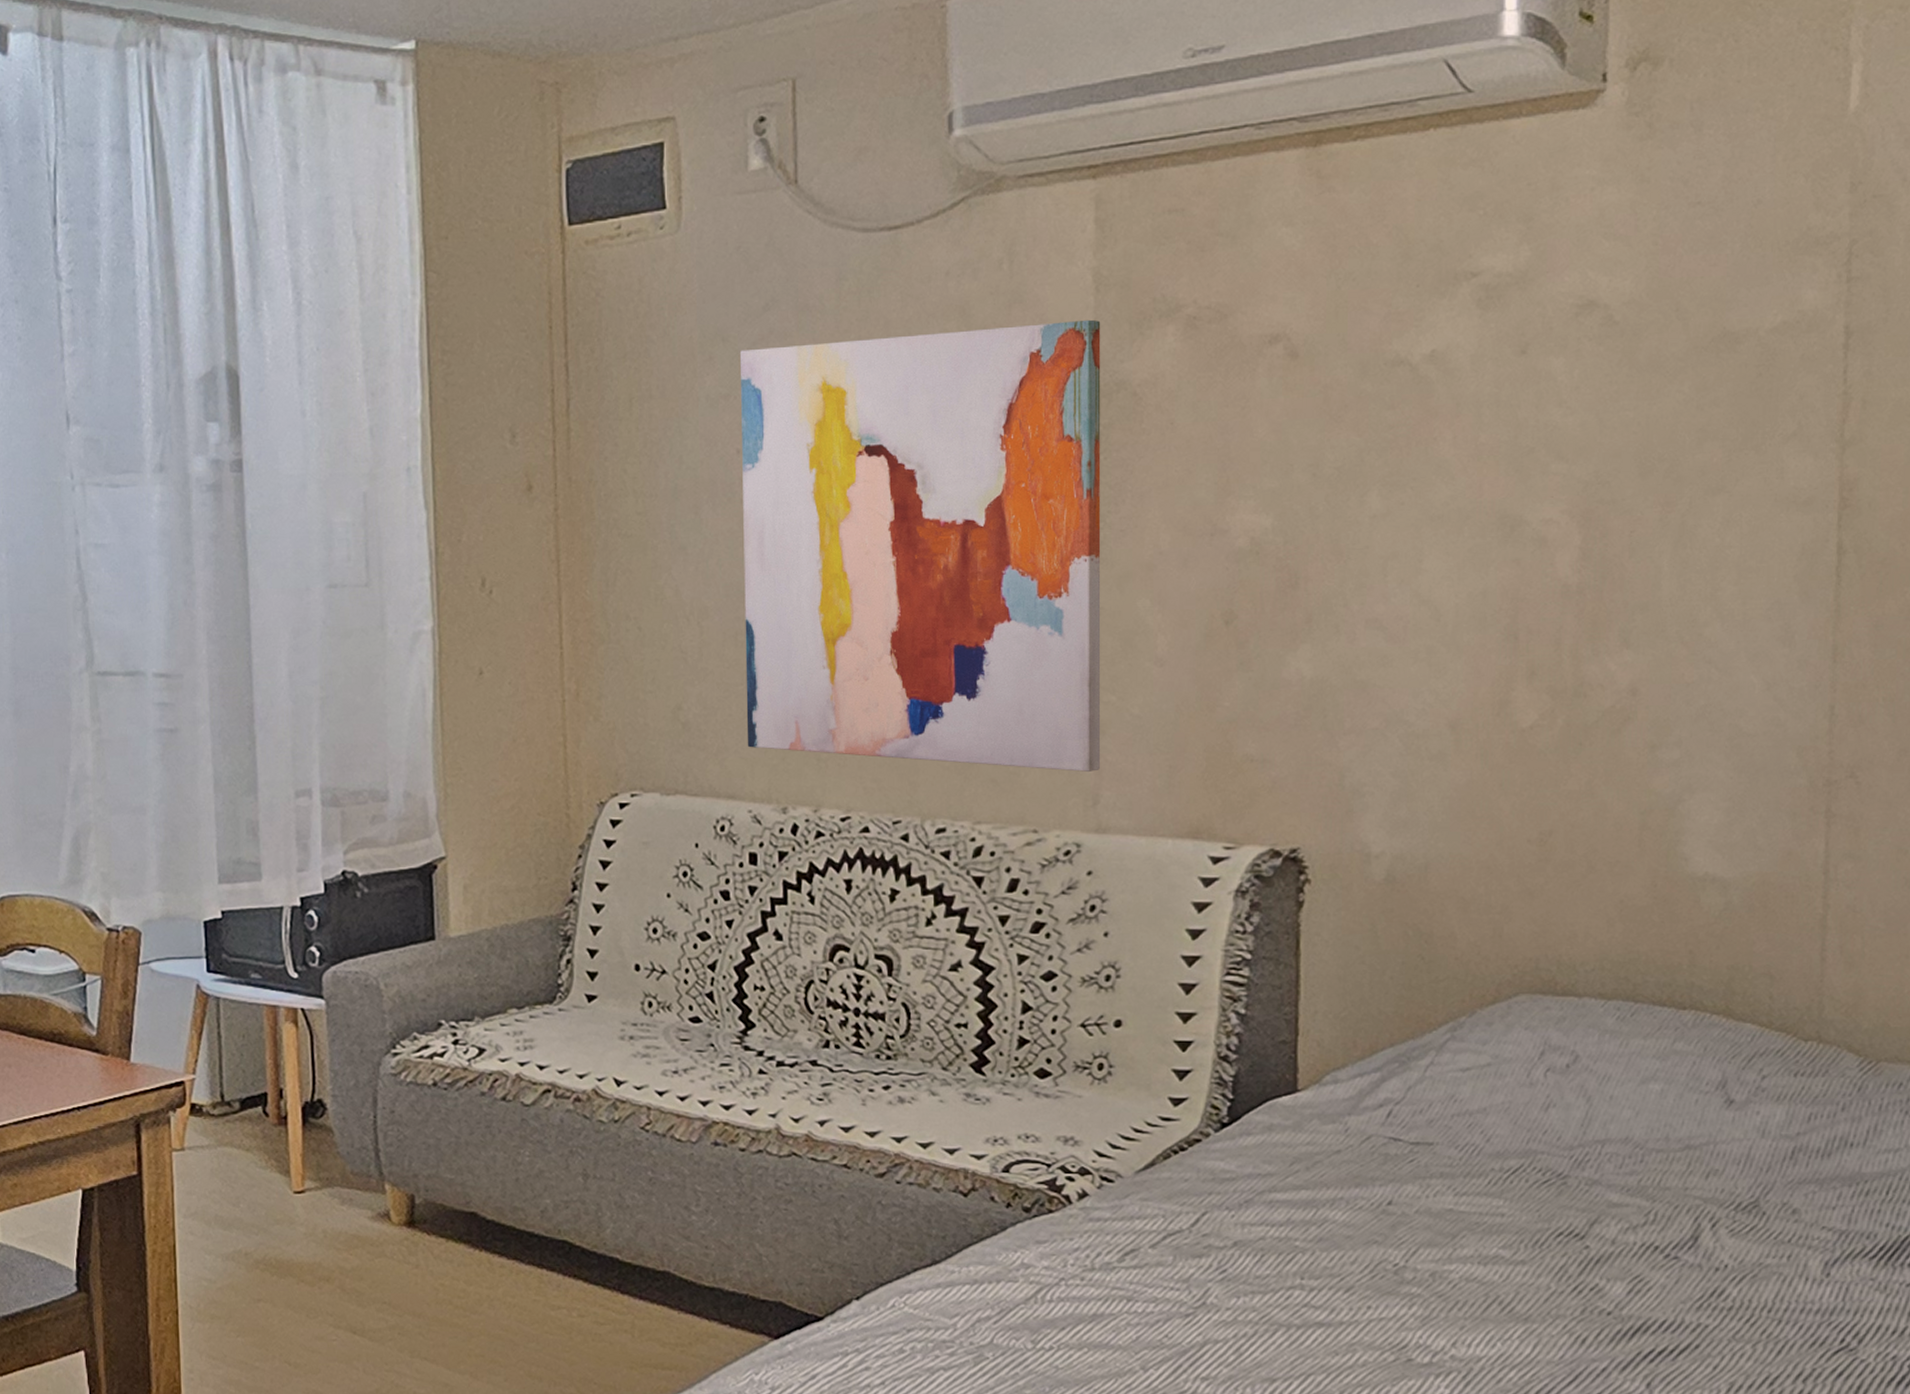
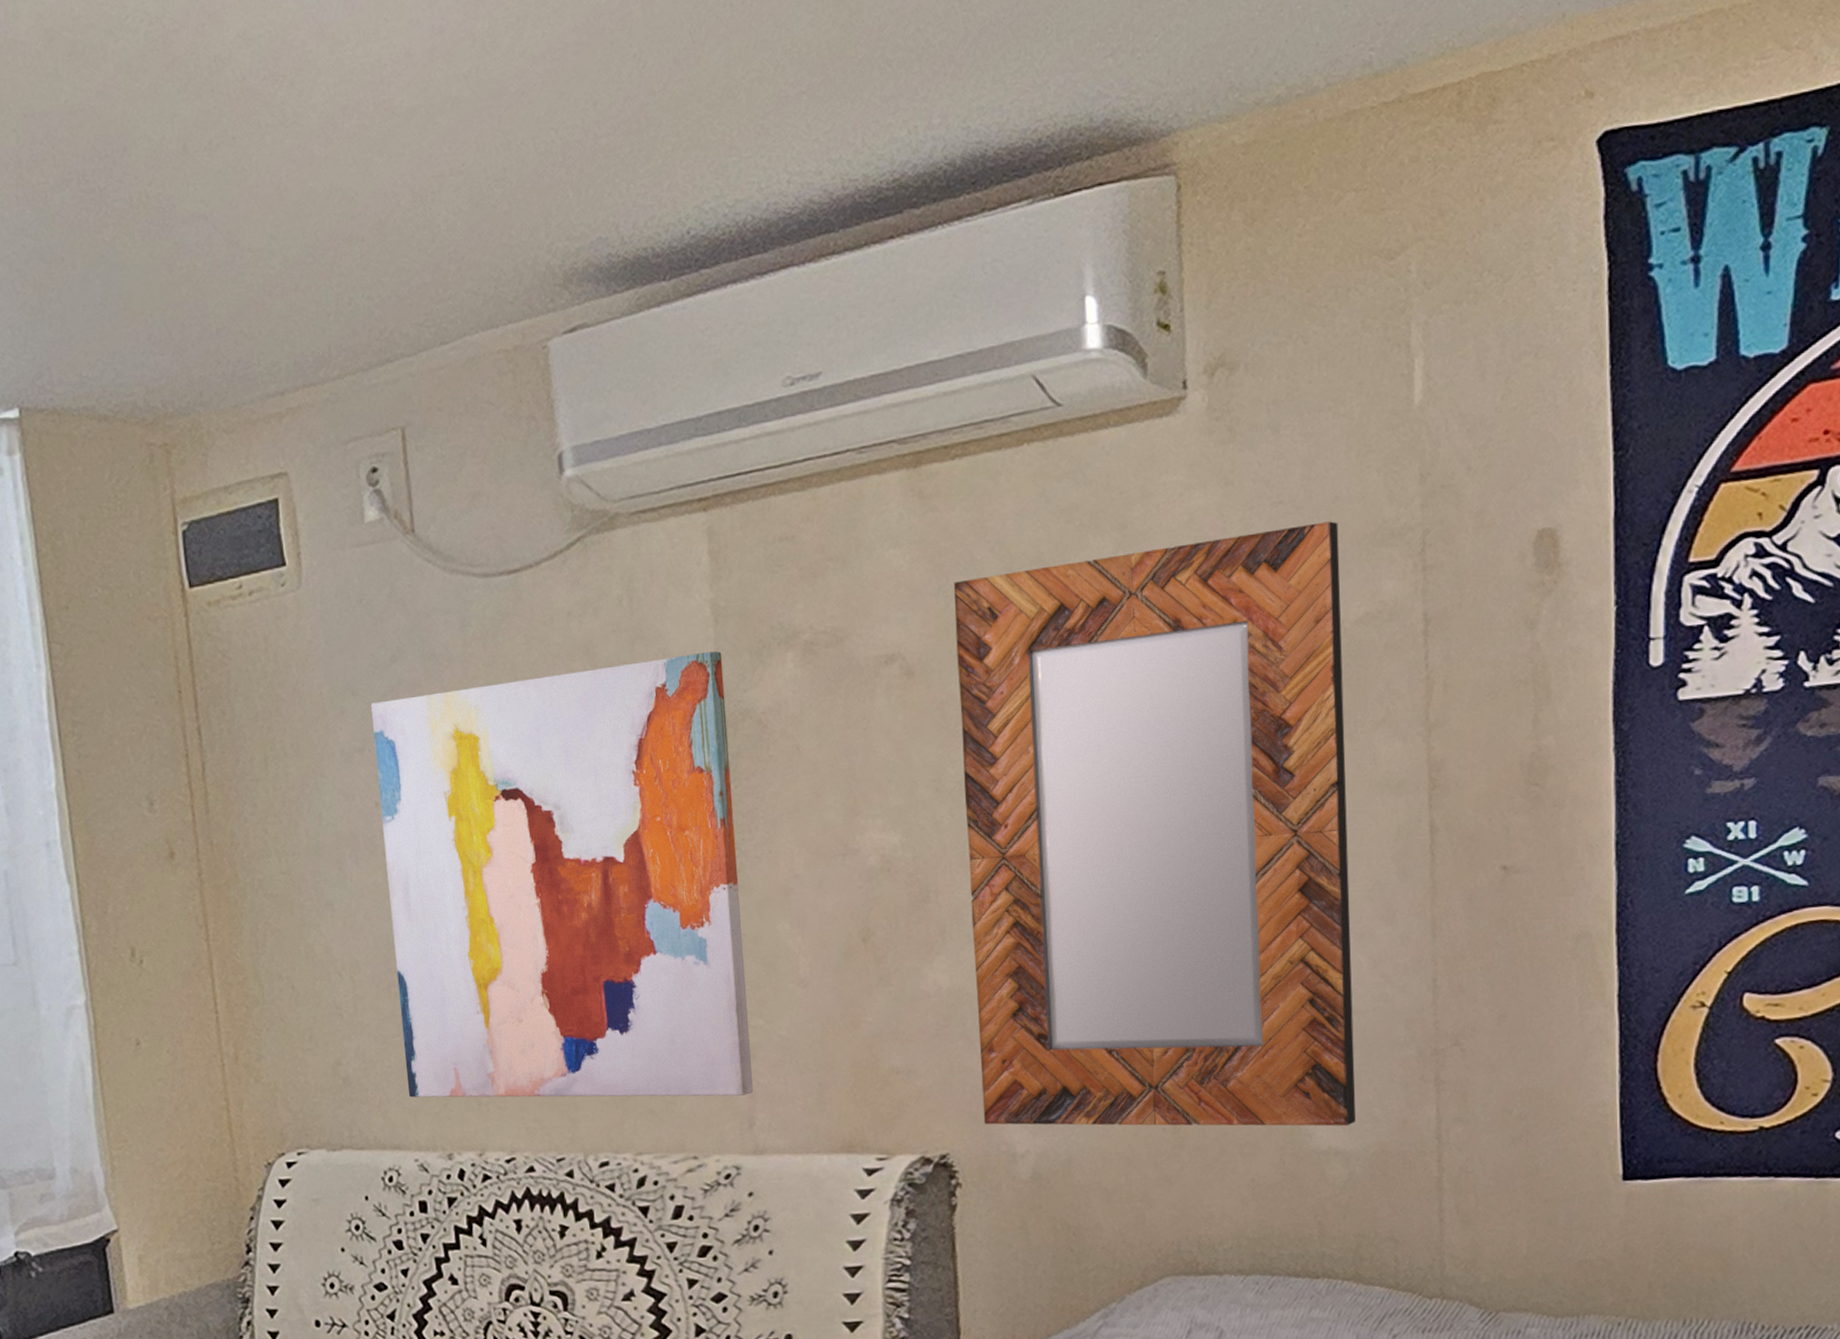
home mirror: none [1339,225,1759,853] -> present [954,521,1356,1127]

